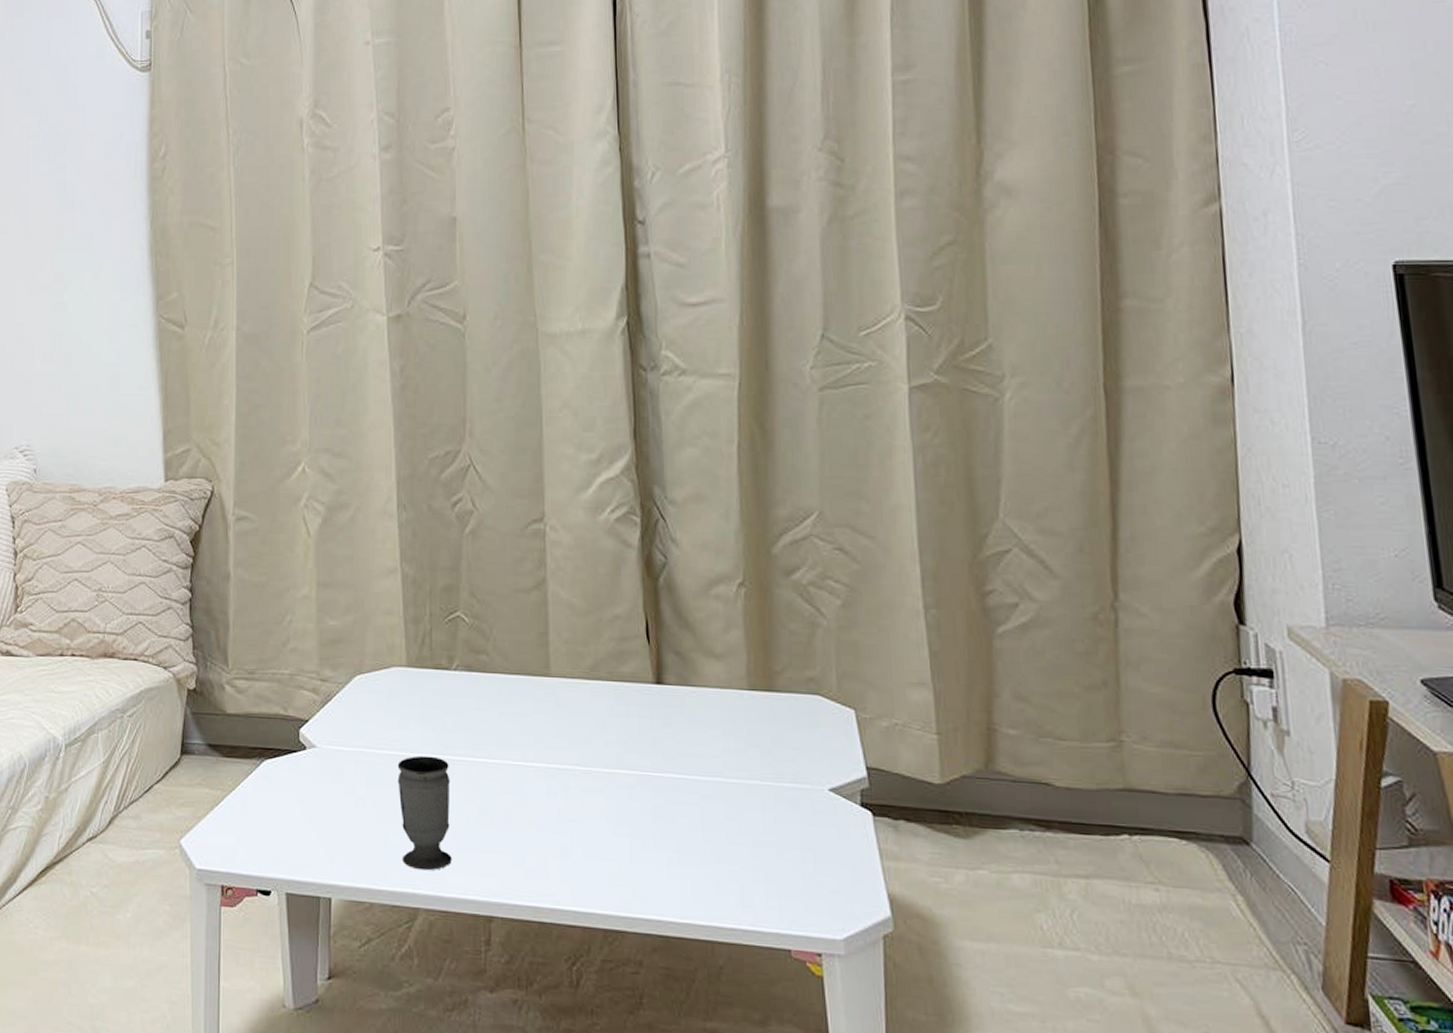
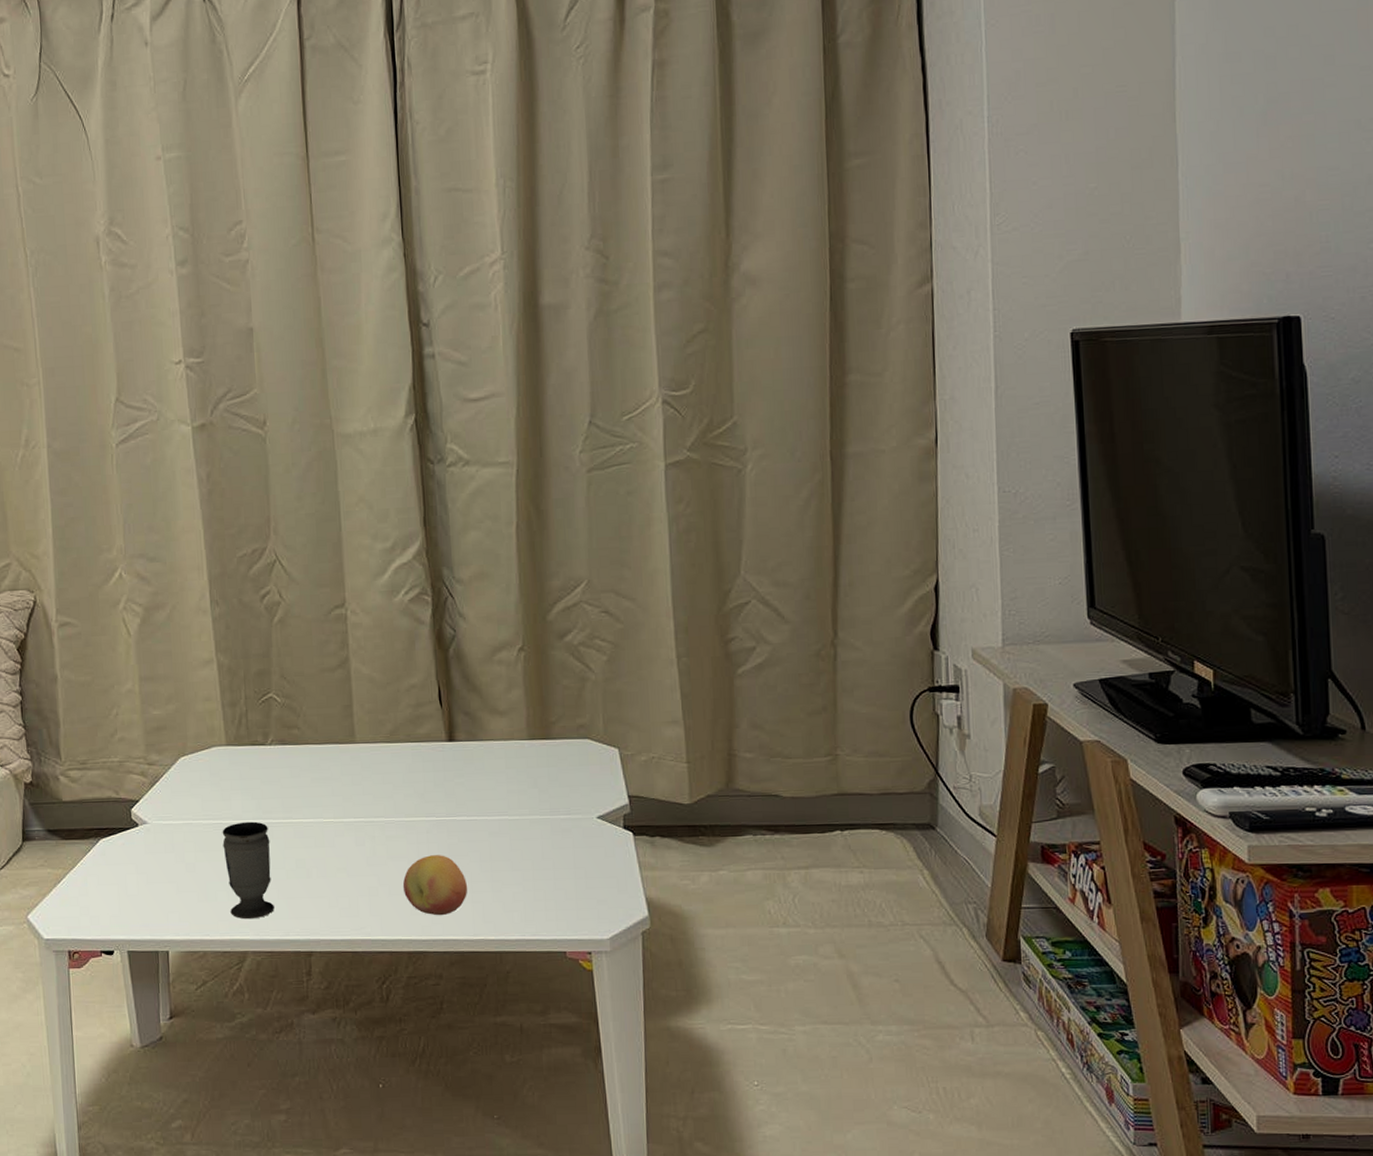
fruit: none [599,816,675,890] -> present [402,855,468,916]

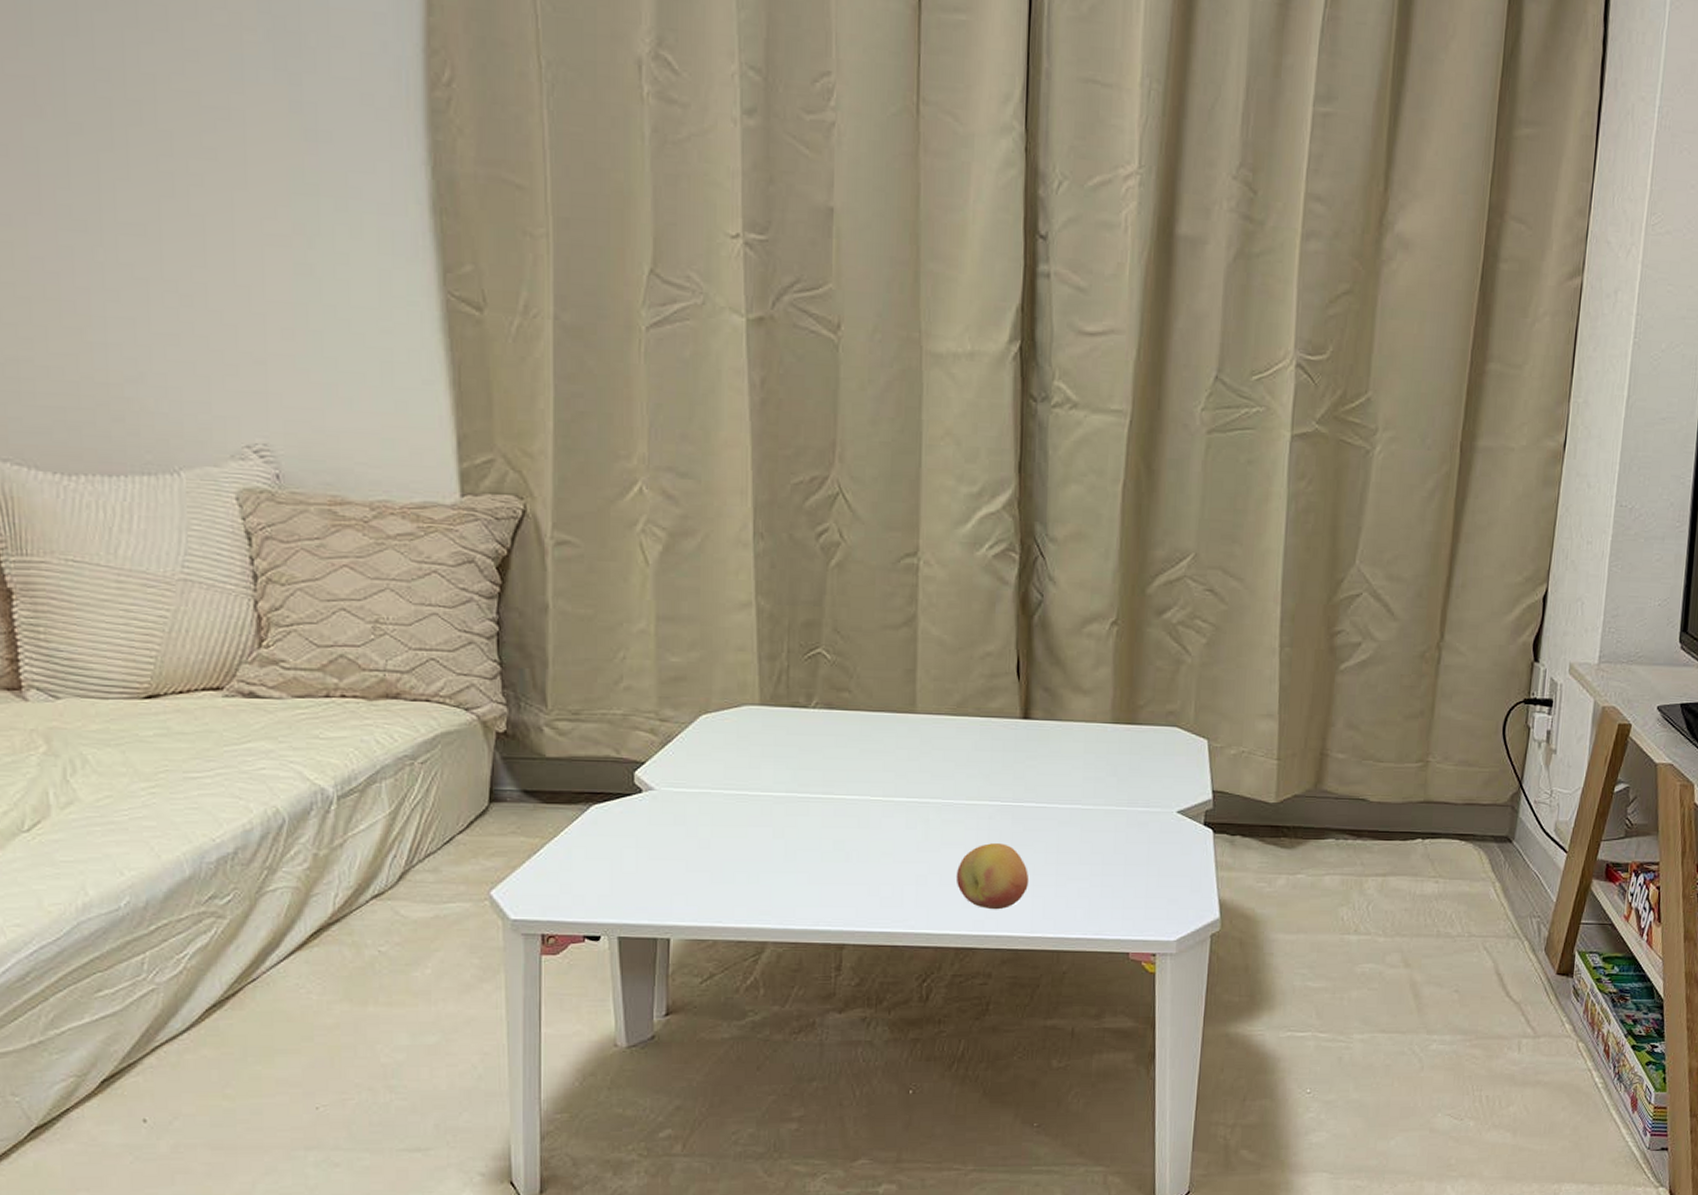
cup: present [222,821,274,920] -> none [746,794,805,906]

